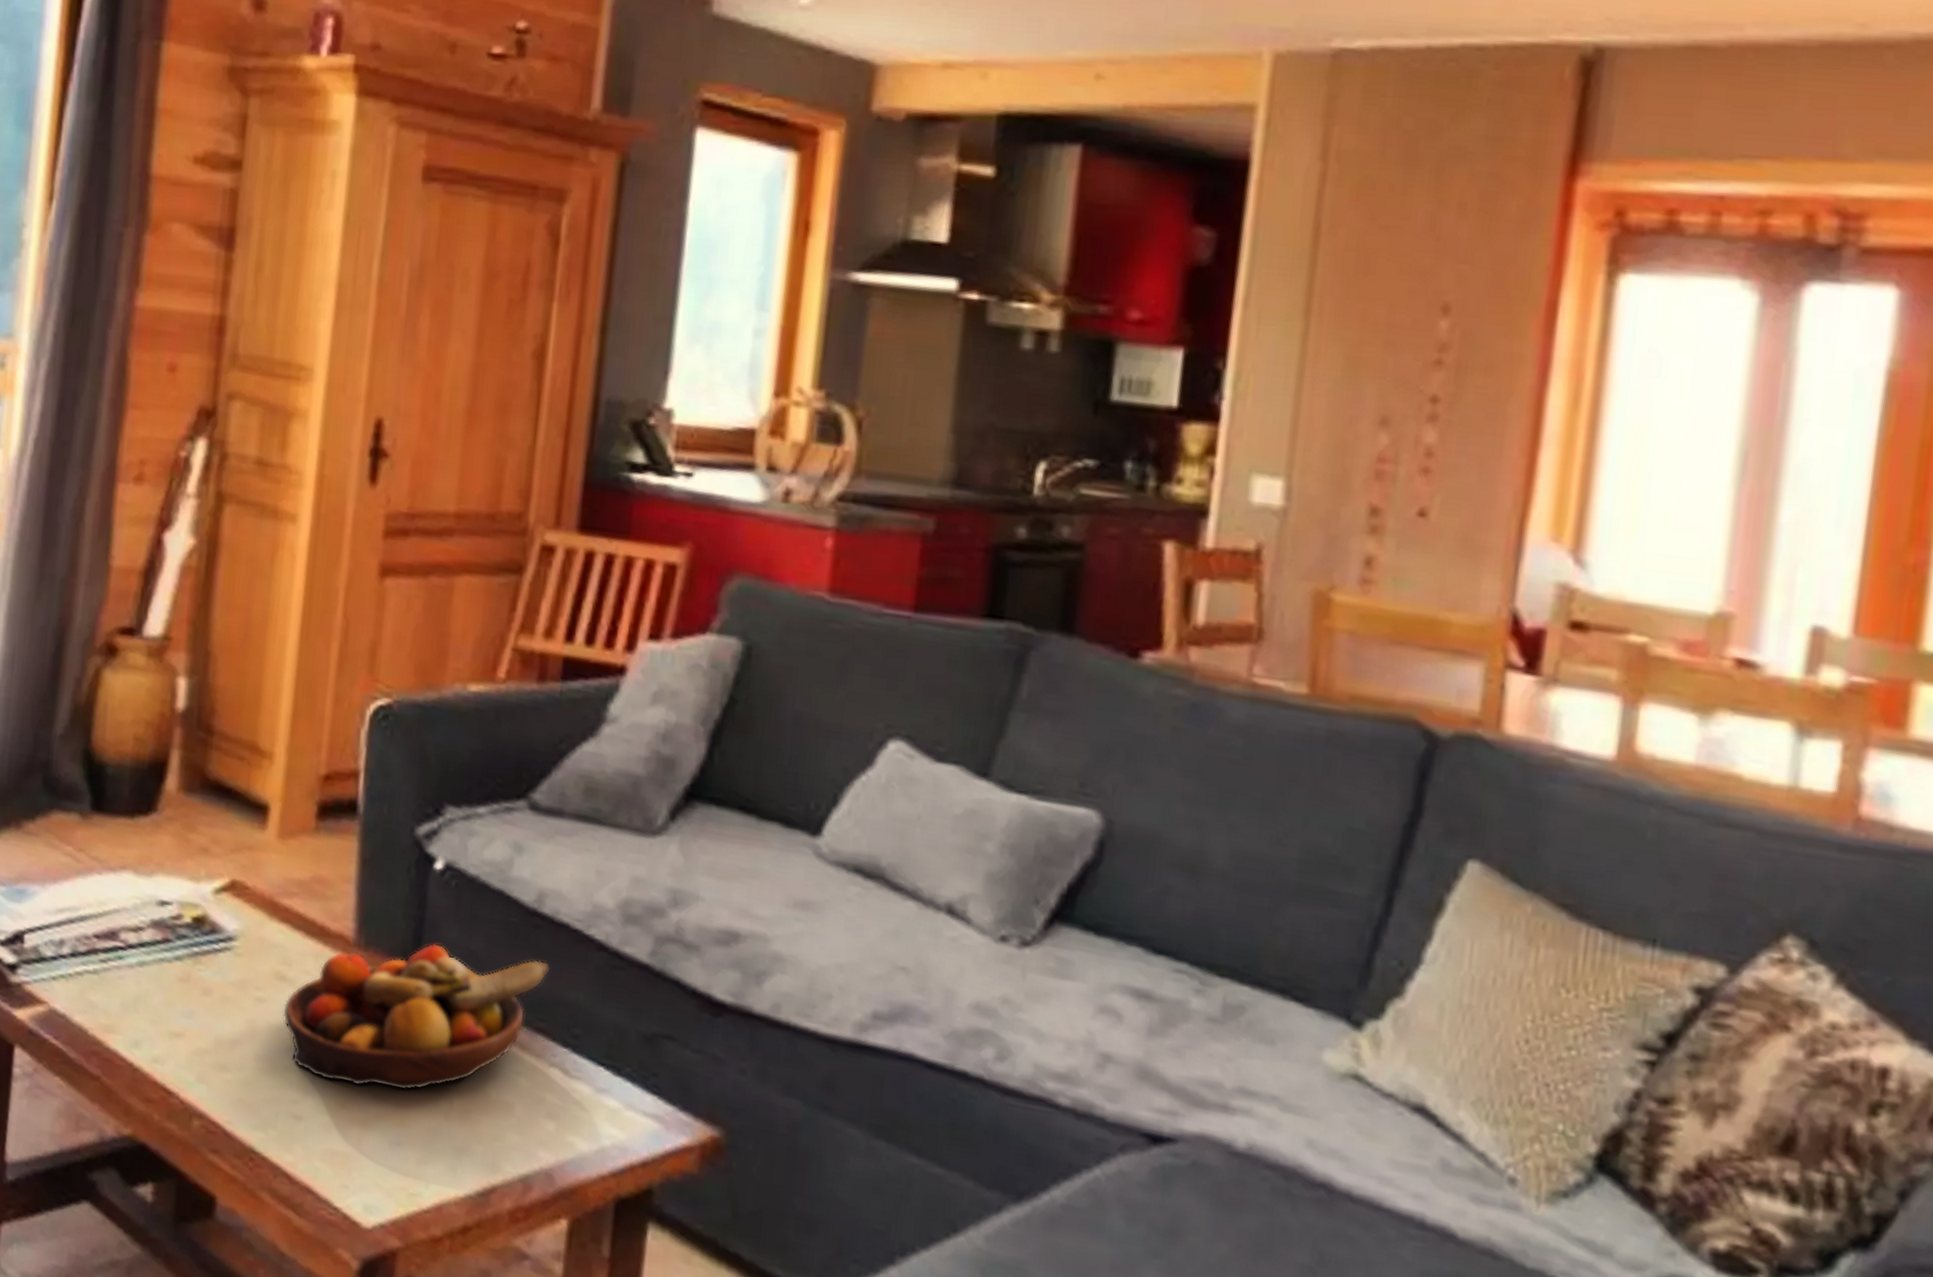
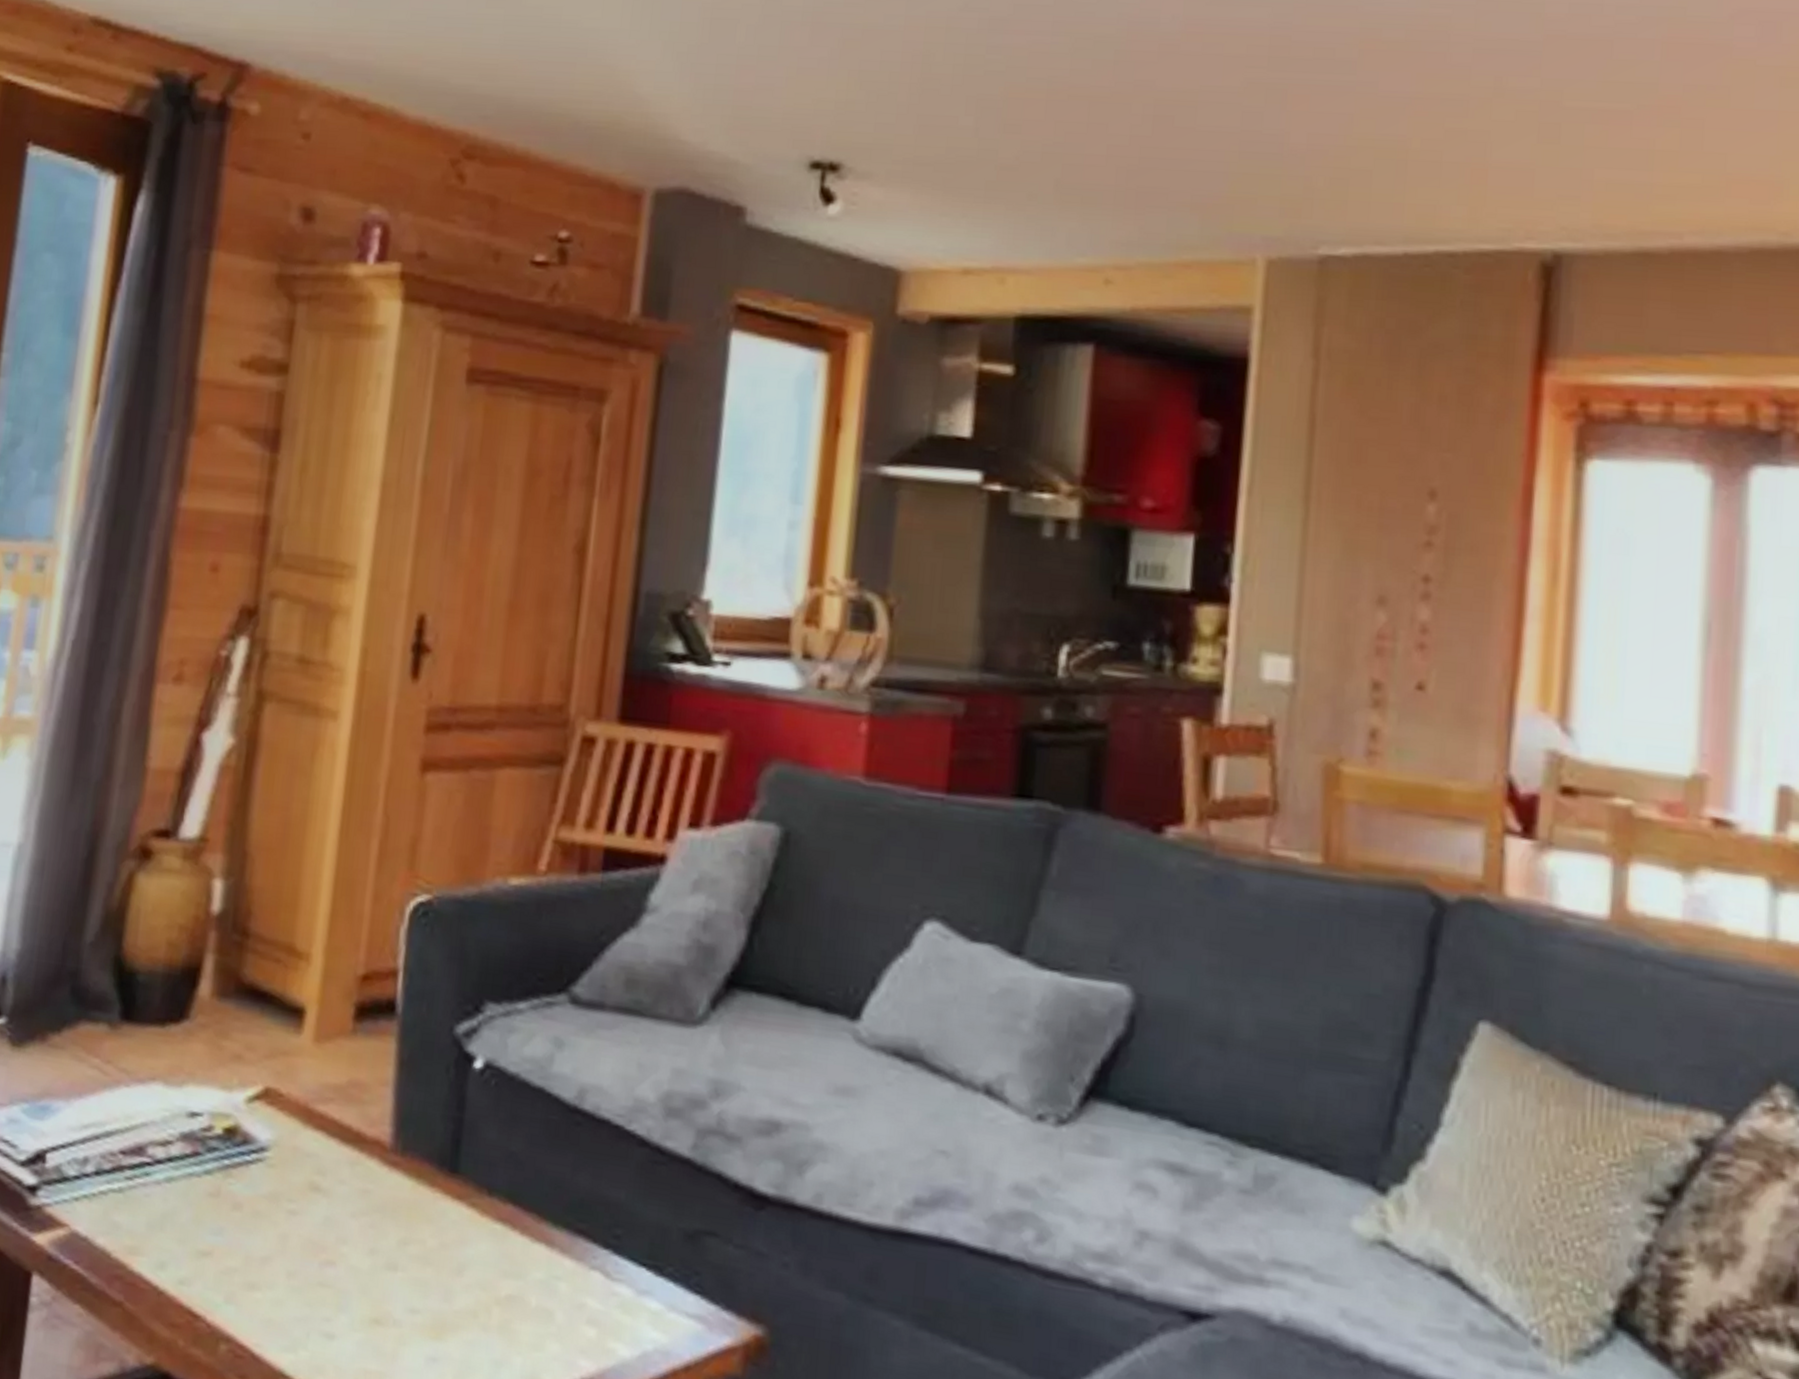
fruit bowl: present [283,943,551,1091] -> none [316,1145,592,1303]

